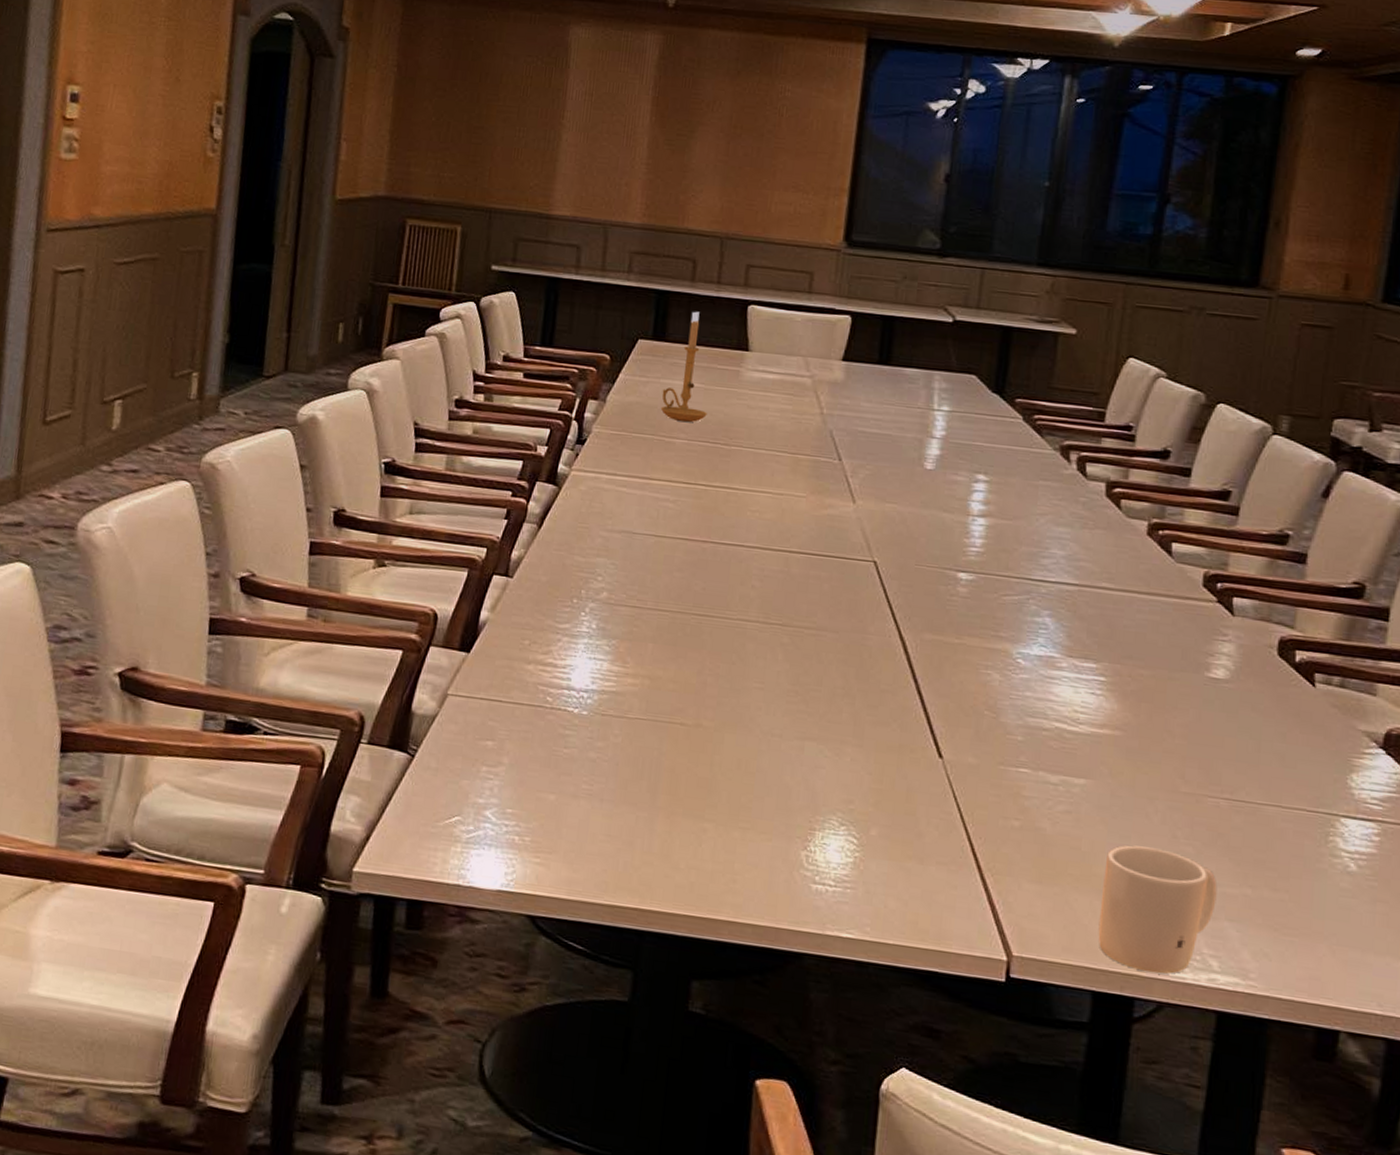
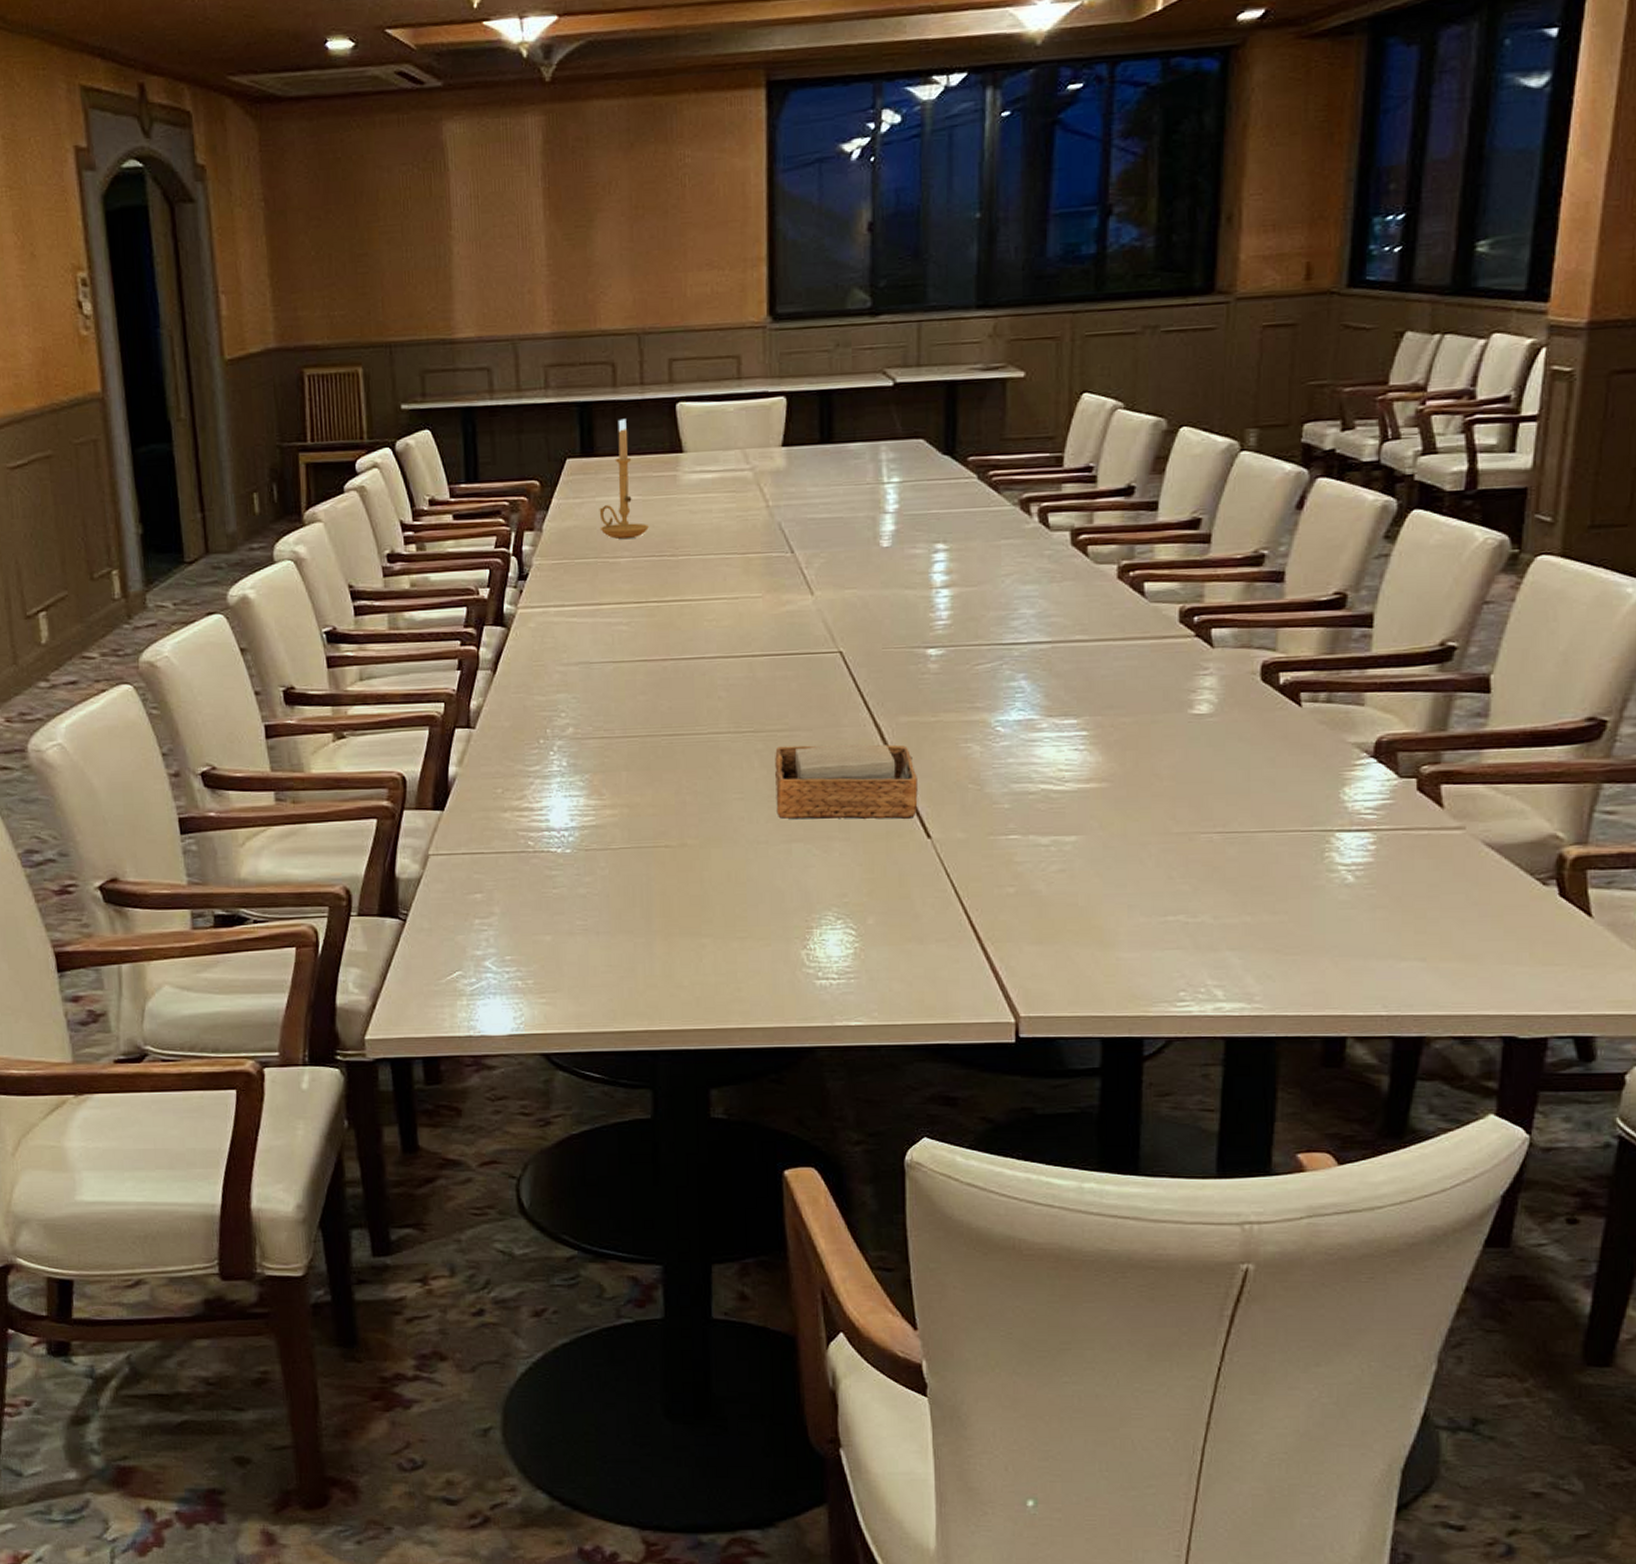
napkin holder: none [794,643,936,735] -> present [774,743,918,820]
mug: present [1098,845,1217,974] -> none [1102,892,1217,1012]

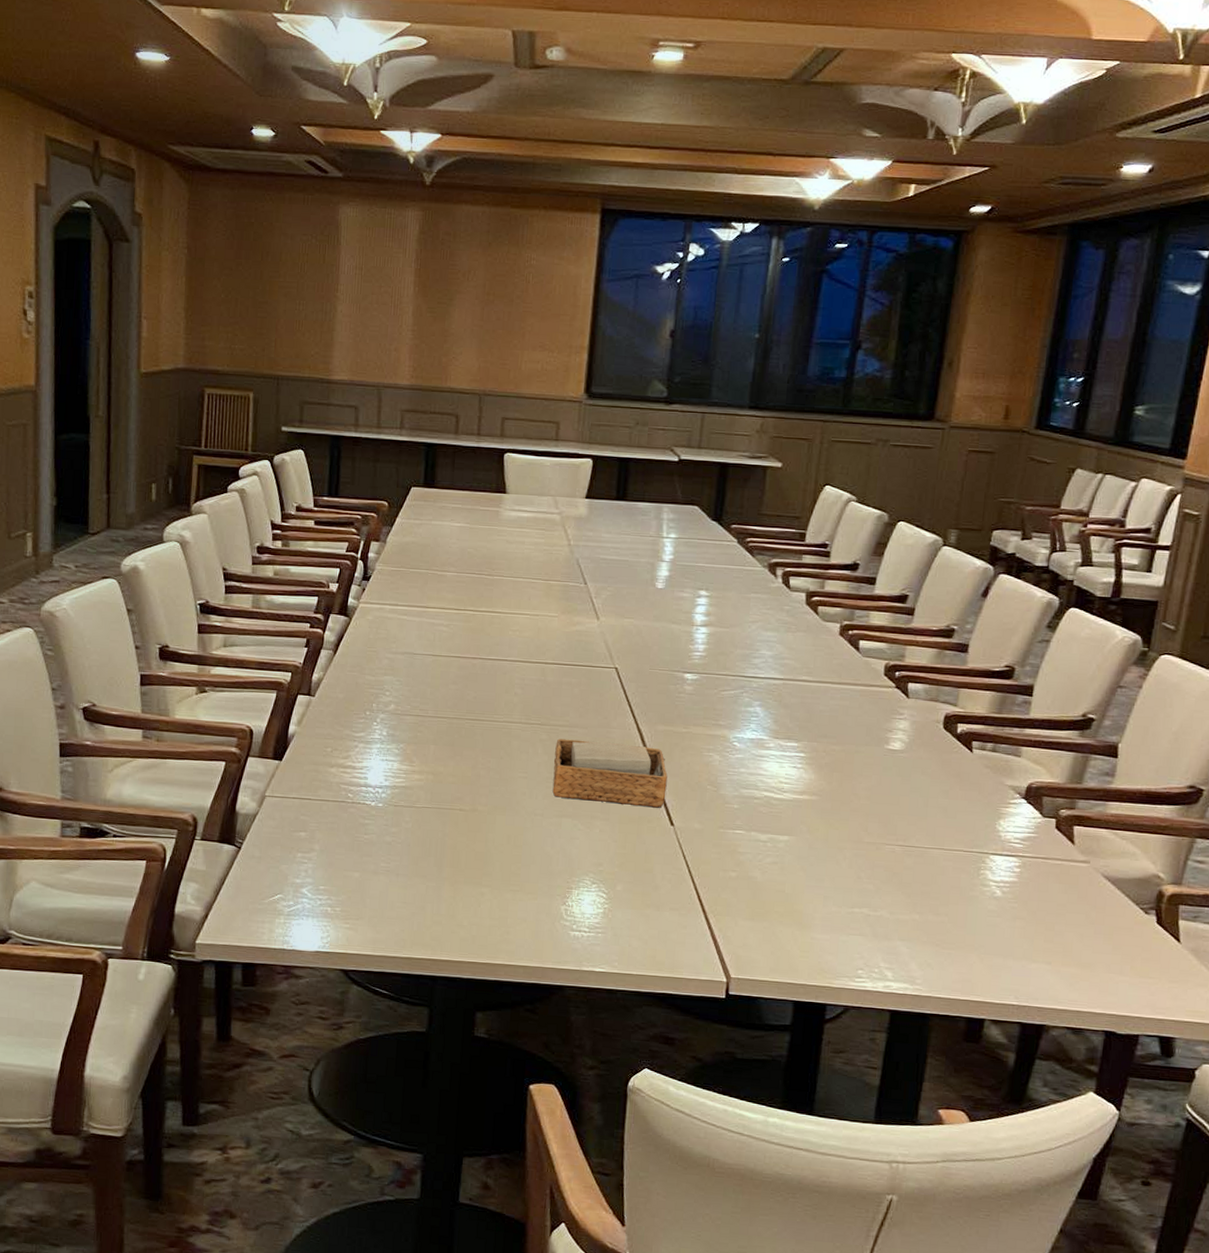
candle holder: present [599,418,649,540] -> none [433,460,473,558]

